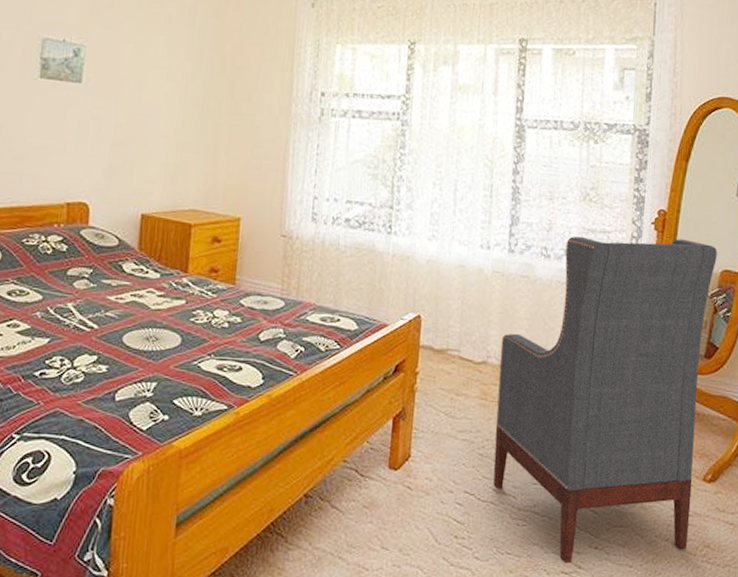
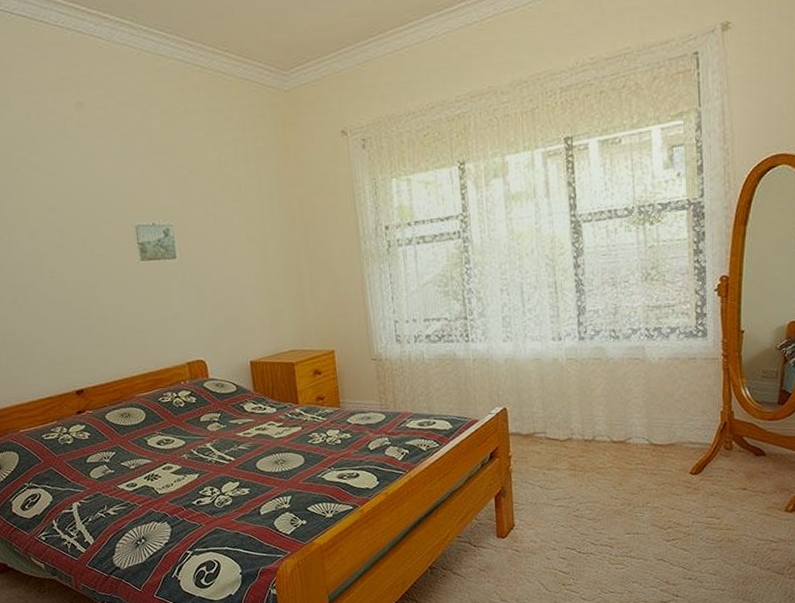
armchair: present [493,236,717,564] -> none [582,299,783,595]

